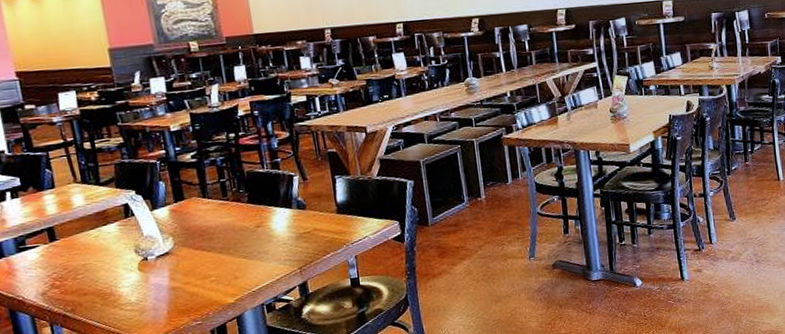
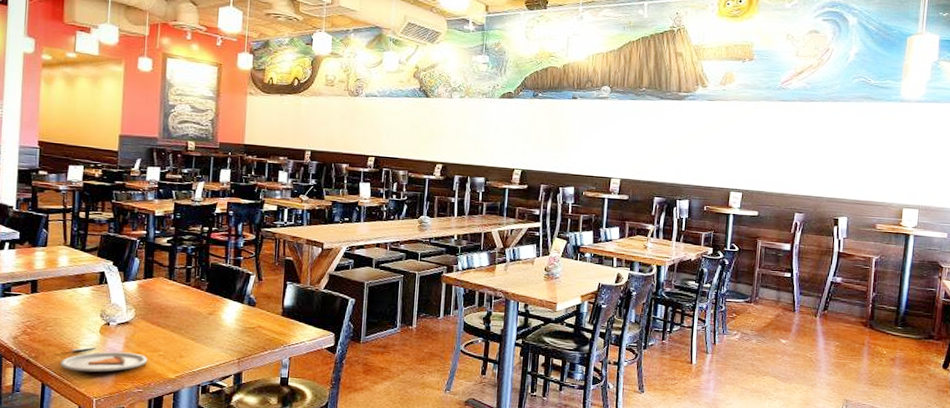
dinner plate: none [101,284,200,317] -> present [60,347,148,372]

